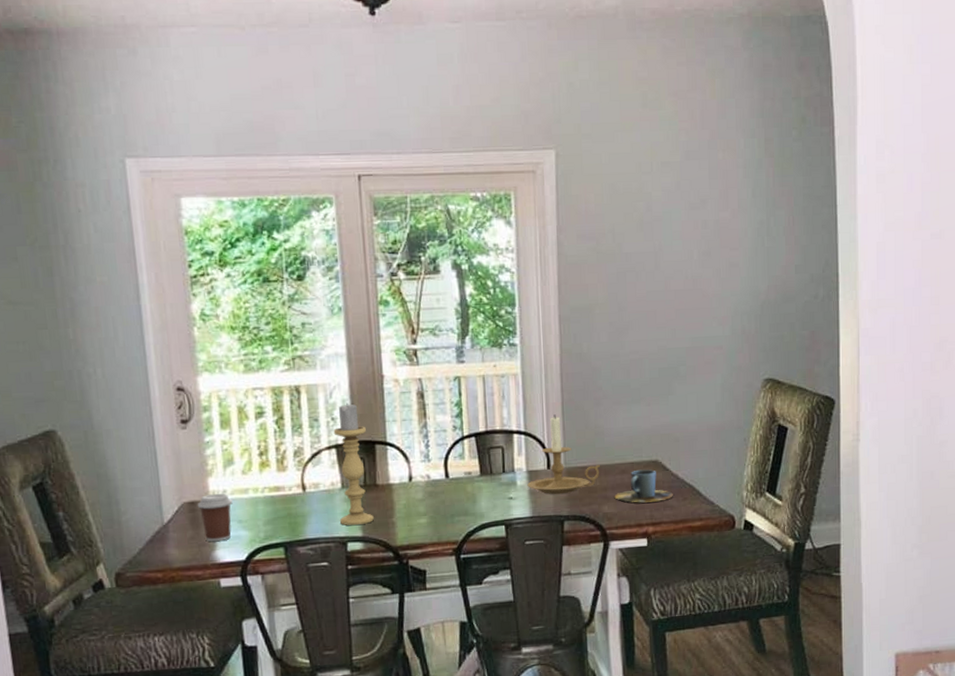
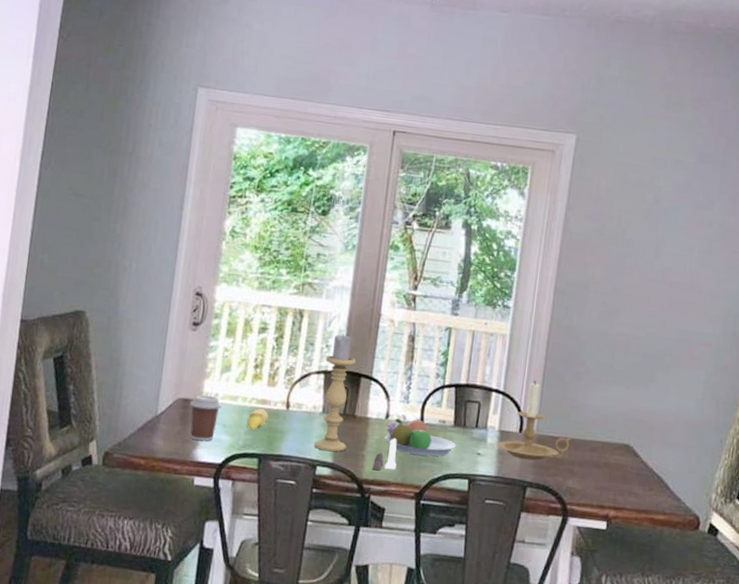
banana: none [263,496,285,520] -> present [246,408,268,430]
salt and pepper shaker set: none [405,498,430,534] -> present [373,437,397,470]
fruit bowl: none [412,475,487,512] -> present [385,418,457,456]
cup: present [614,470,673,503] -> none [580,450,640,487]

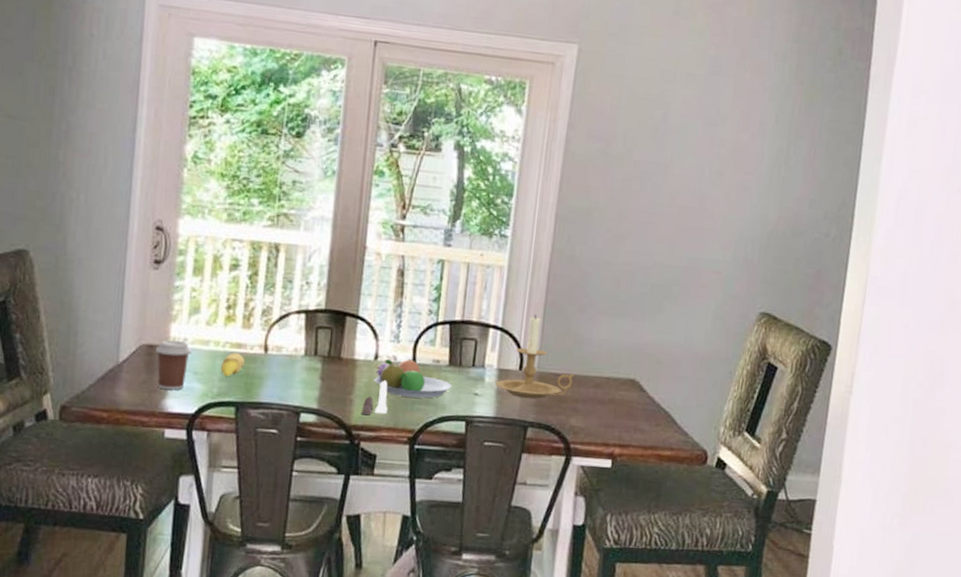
candle holder: present [314,333,356,452] -> none [297,268,339,397]

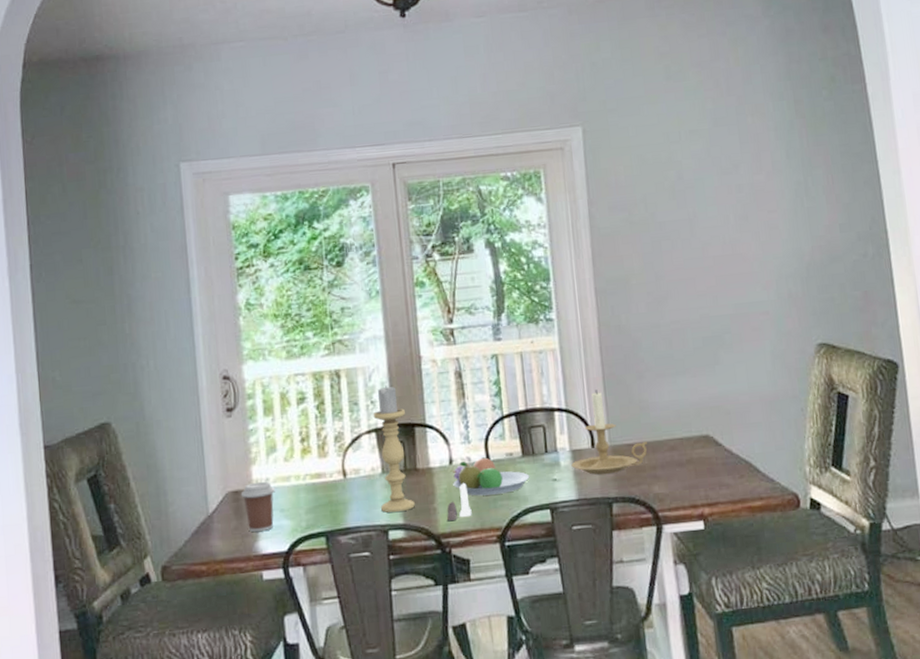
banana: present [220,353,244,377] -> none [304,483,326,508]
candle holder: none [297,268,339,397] -> present [373,385,415,513]

